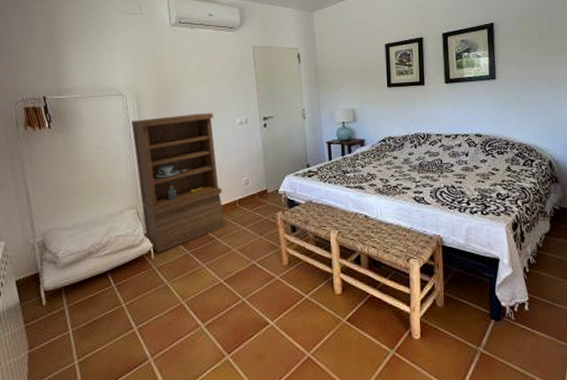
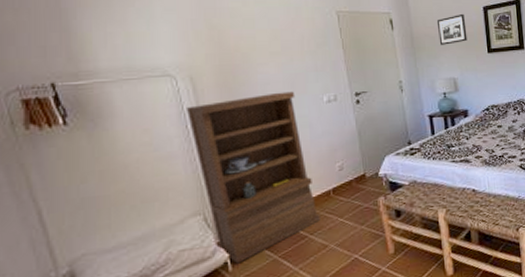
picture frame: none [340,50,368,78] -> present [436,13,467,45]

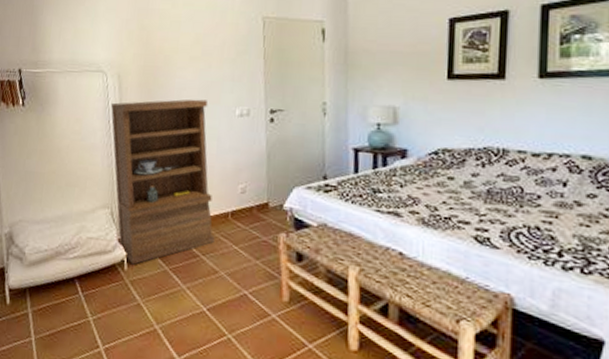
picture frame: present [436,13,467,45] -> none [380,26,421,64]

